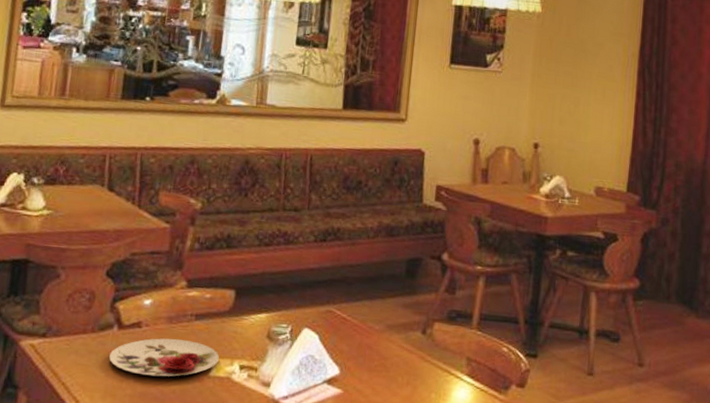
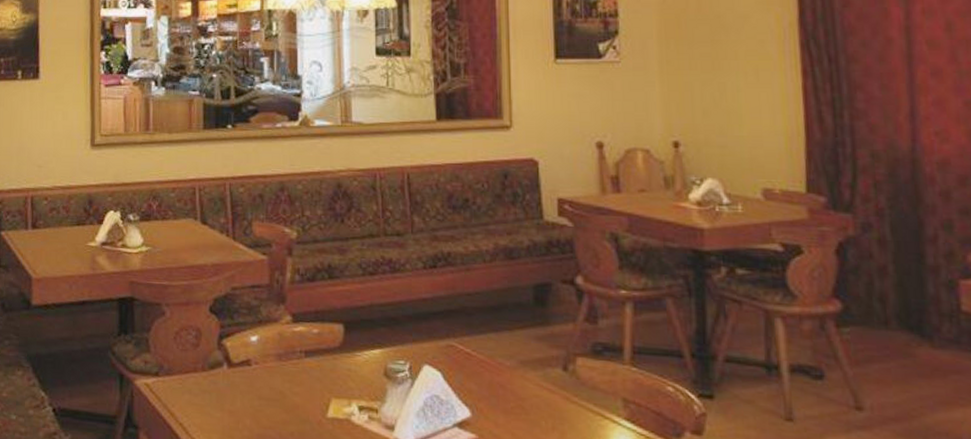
plate: present [109,338,219,377] -> none [223,377,335,418]

